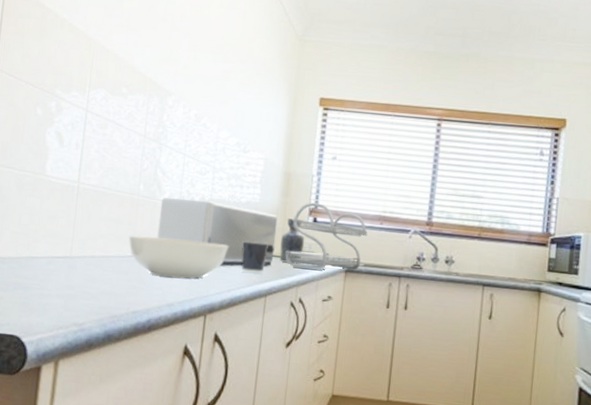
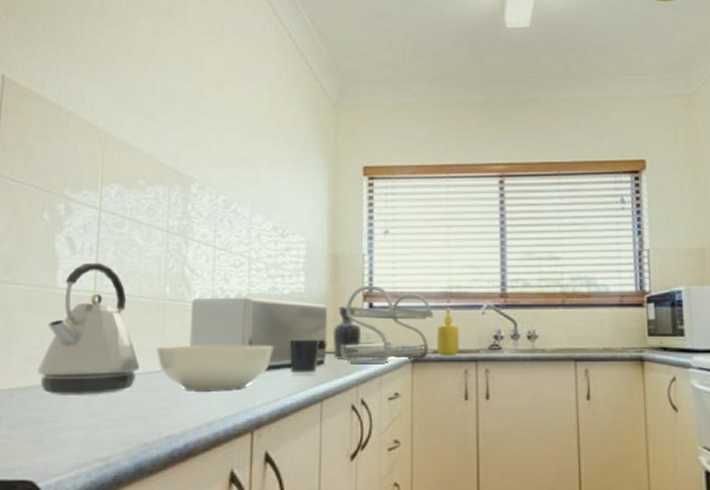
kettle: none [26,156,114,271] -> present [37,262,140,395]
soap dispenser: none [367,229,388,270] -> present [436,307,459,355]

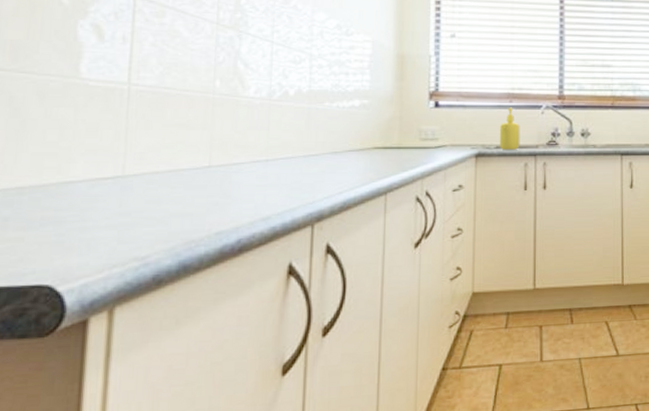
kettle: present [37,262,140,395] -> none [55,52,185,193]
bowl: present [156,344,275,390] -> none [204,140,337,186]
toaster: present [189,297,328,371] -> none [243,92,393,166]
mug: present [289,339,319,375] -> none [352,135,384,170]
ceramic jug: present [332,307,362,359] -> none [398,105,427,154]
dish rack: present [340,285,434,364] -> none [405,85,497,159]

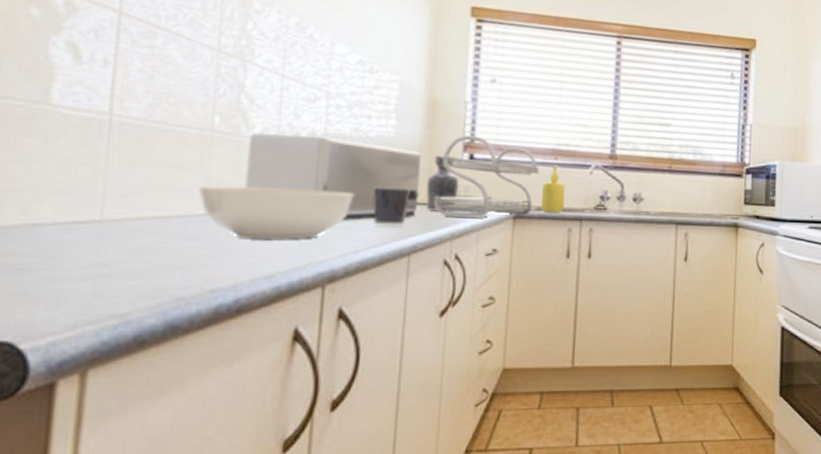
bowl: none [204,140,337,186] -> present [198,185,355,240]
toaster: none [243,92,393,166] -> present [245,133,422,221]
mug: none [352,135,384,170] -> present [372,187,410,227]
ceramic jug: none [398,105,427,154] -> present [426,156,460,212]
dish rack: none [405,85,497,159] -> present [434,135,540,219]

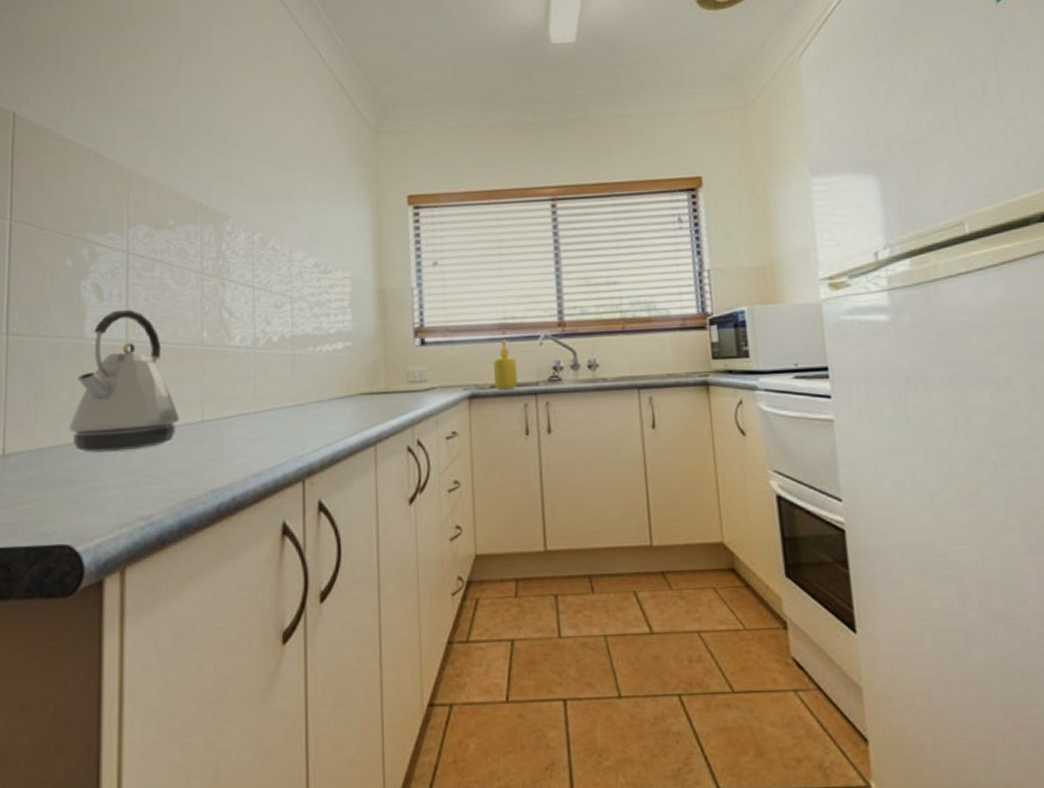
kettle: none [19,77,175,240] -> present [68,309,179,453]
bowl: present [198,185,355,240] -> none [196,388,323,440]
toaster: present [245,133,422,221] -> none [231,338,379,416]
mug: present [372,187,410,227] -> none [338,379,370,419]
ceramic jug: present [426,156,460,212] -> none [384,344,414,399]
dish rack: present [434,135,540,219] -> none [392,320,489,404]

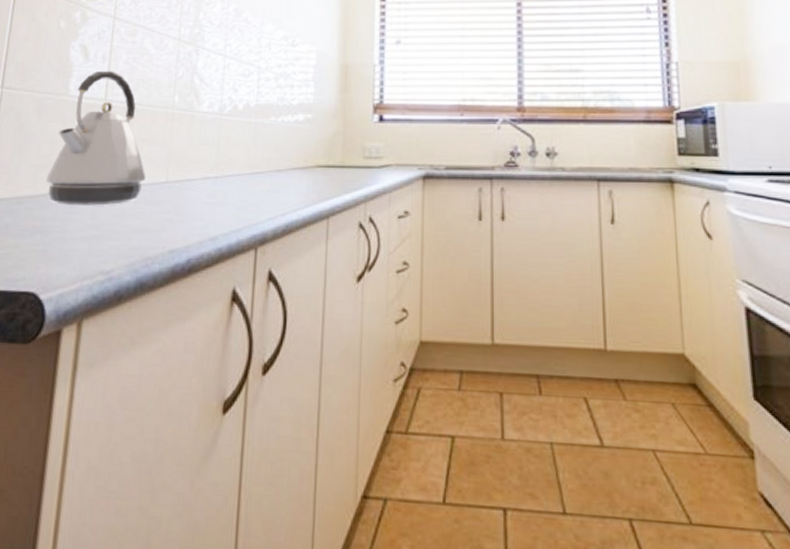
soap dispenser: present [493,339,518,389] -> none [449,121,473,172]

